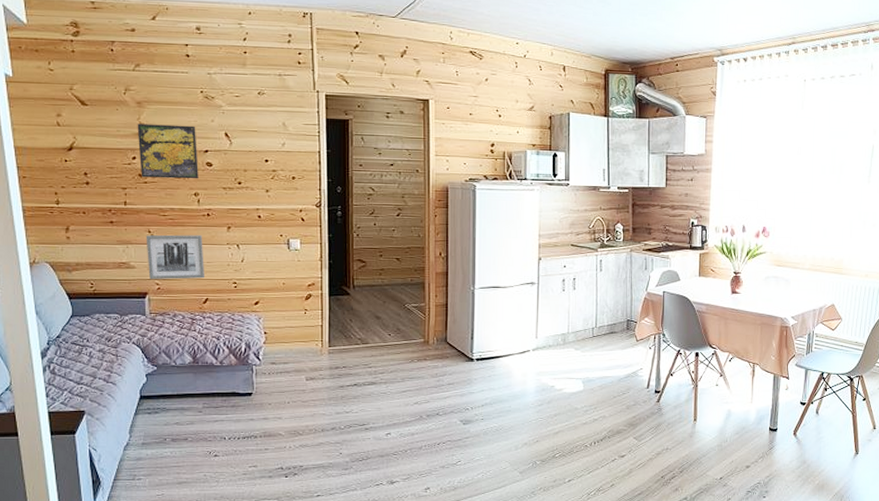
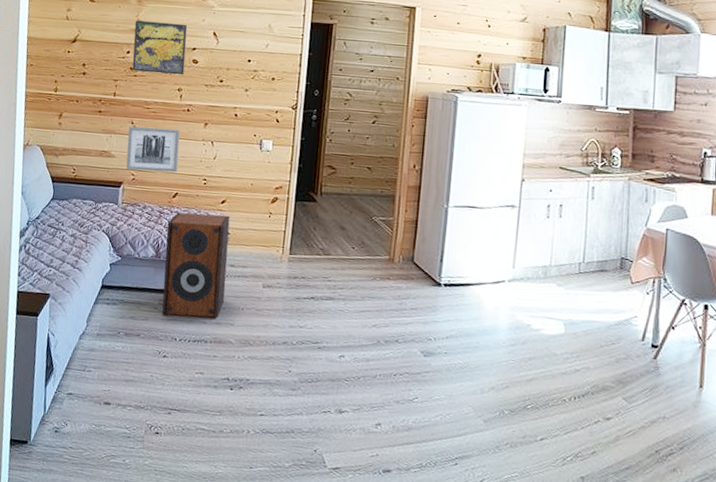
speaker: none [202,316,269,417] -> present [162,212,230,318]

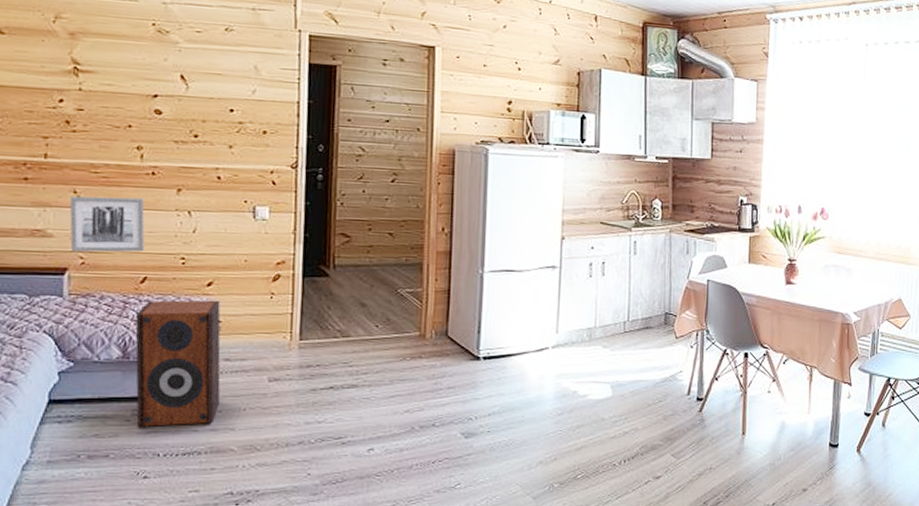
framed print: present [132,20,188,75] -> none [67,59,145,130]

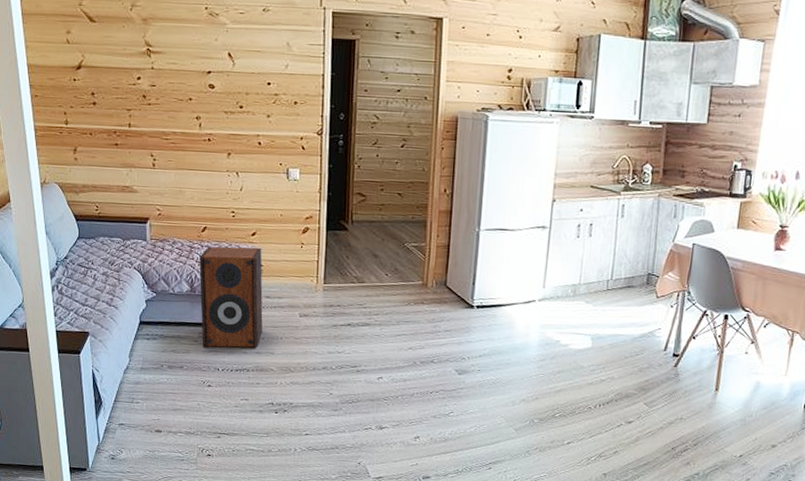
wall art: present [69,196,145,253] -> none [148,159,204,206]

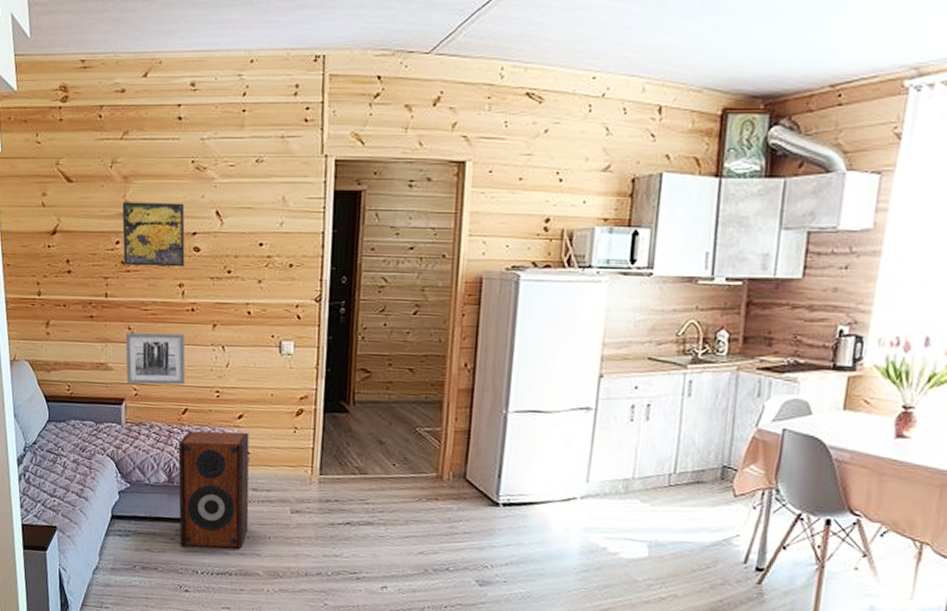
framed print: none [142,42,201,102] -> present [122,202,185,267]
wall art: none [148,159,204,206] -> present [125,332,186,385]

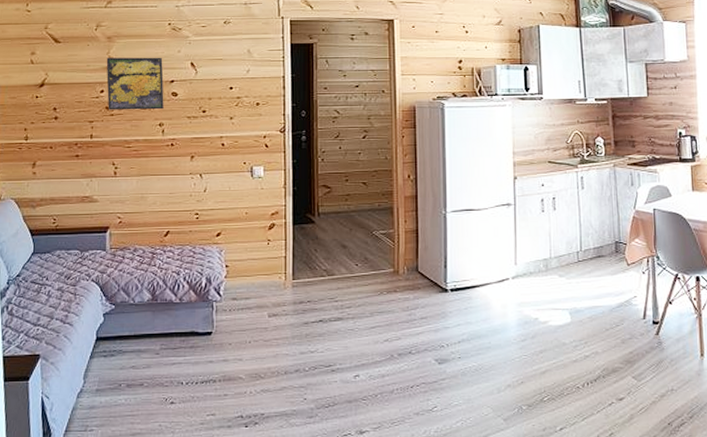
wall art: present [125,332,186,385] -> none [109,166,167,214]
speaker: present [178,431,249,549] -> none [161,248,230,360]

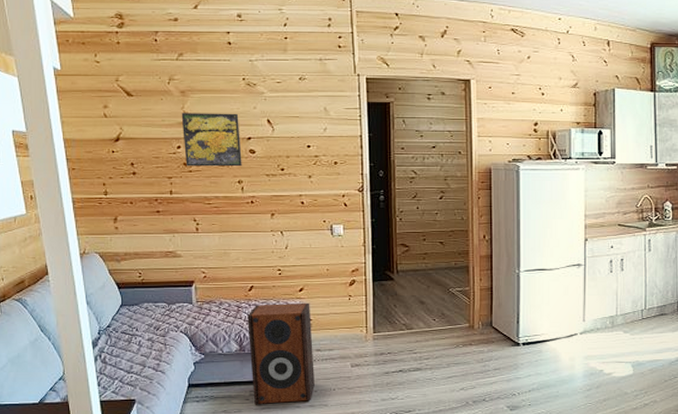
speaker: none [161,248,230,360] -> present [247,302,315,405]

